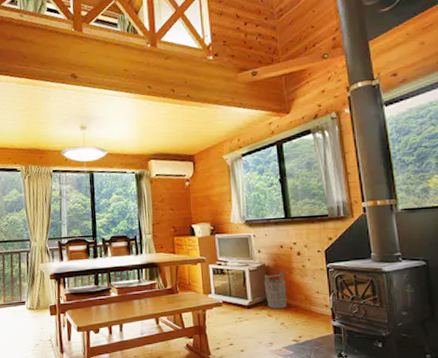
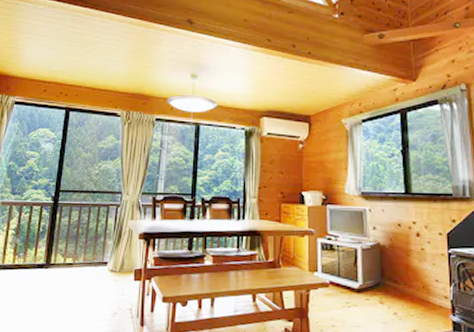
bucket: present [263,272,288,309] -> none [377,253,403,296]

